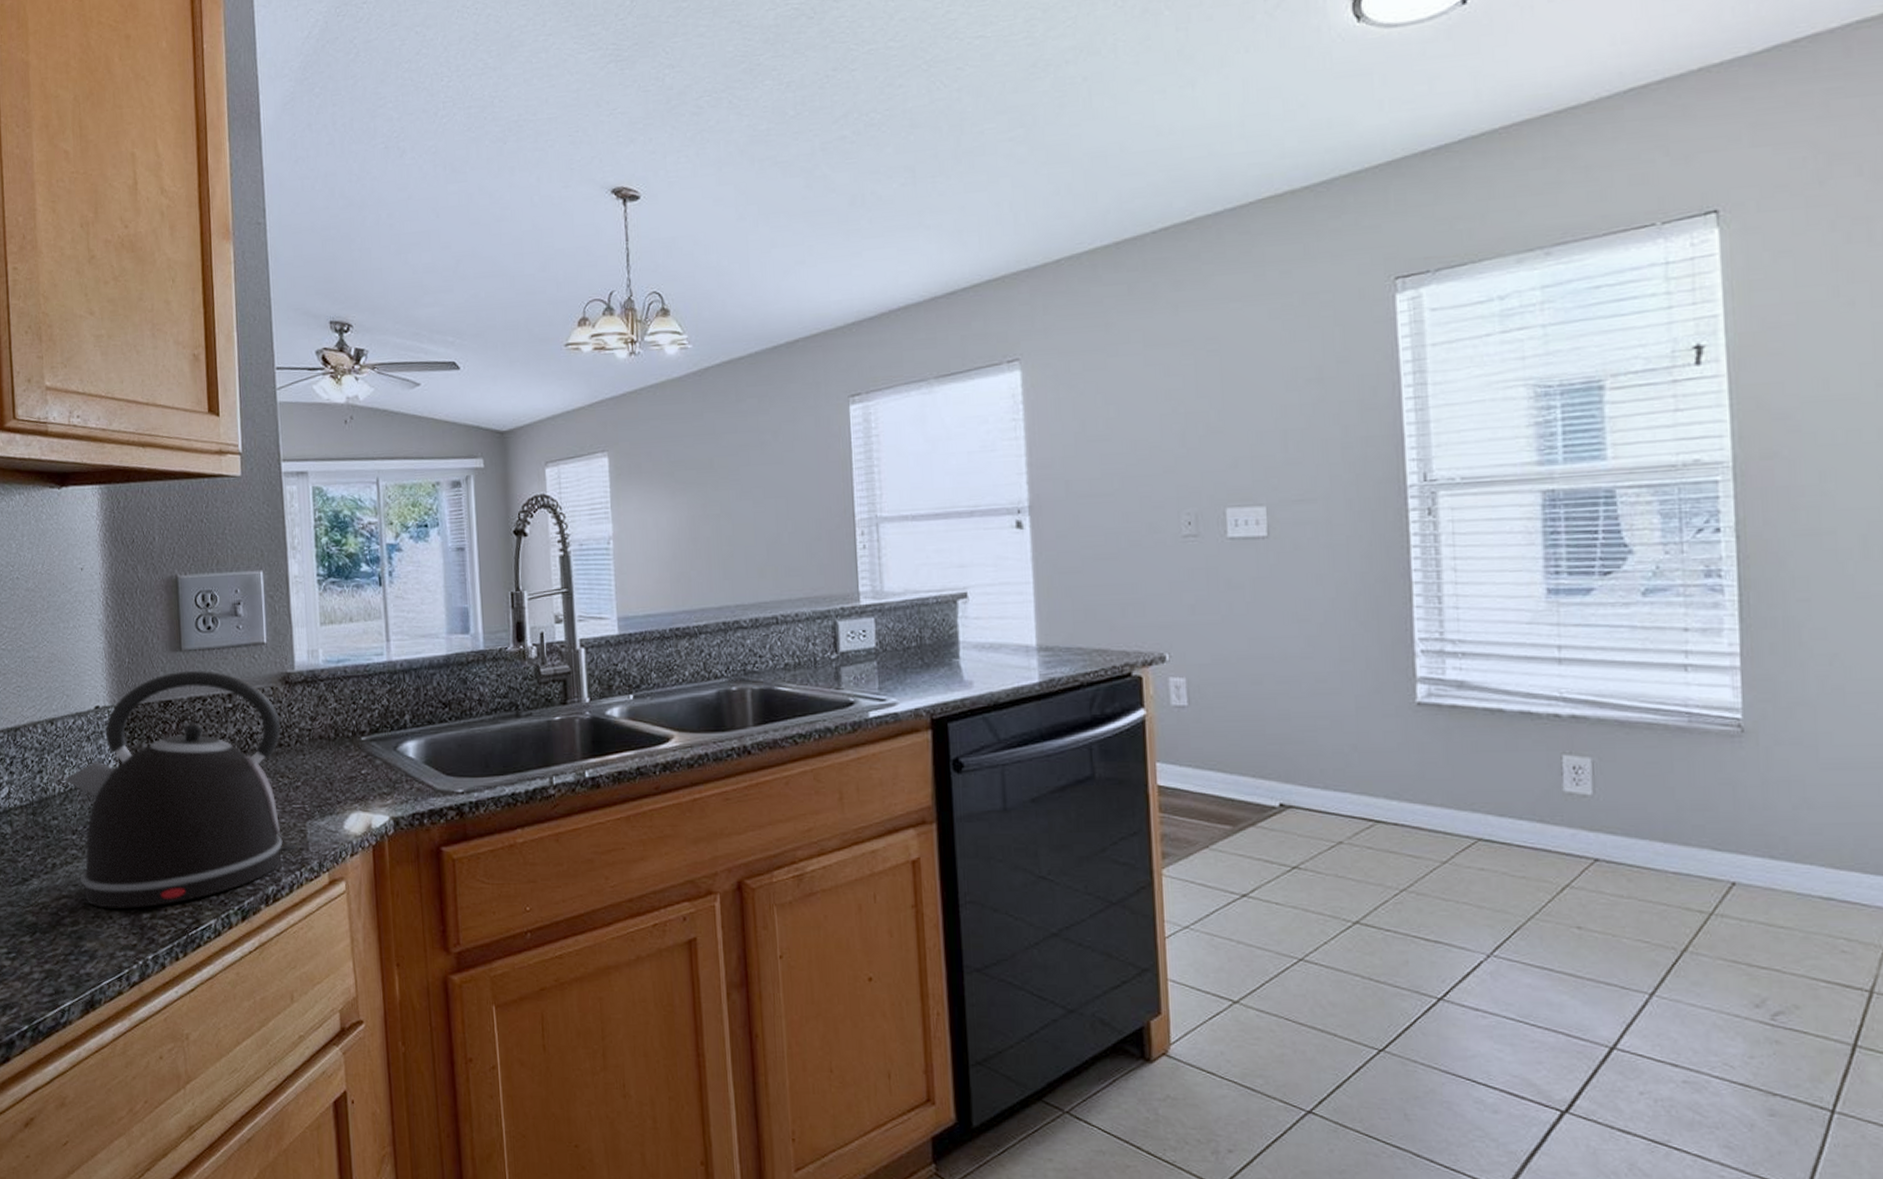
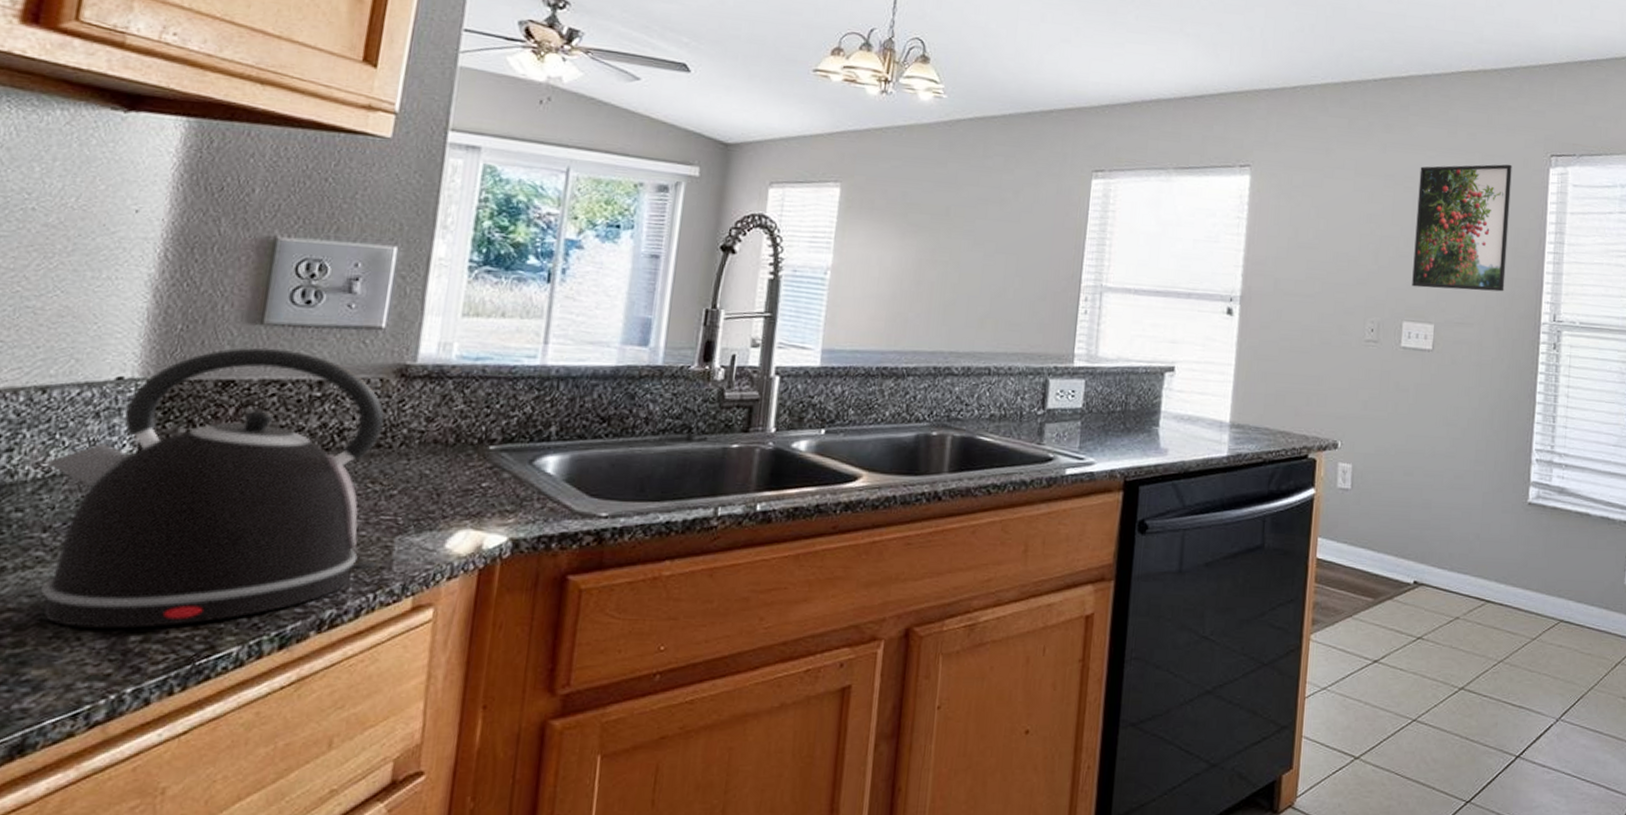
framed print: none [1224,299,1353,466] -> present [1412,164,1512,292]

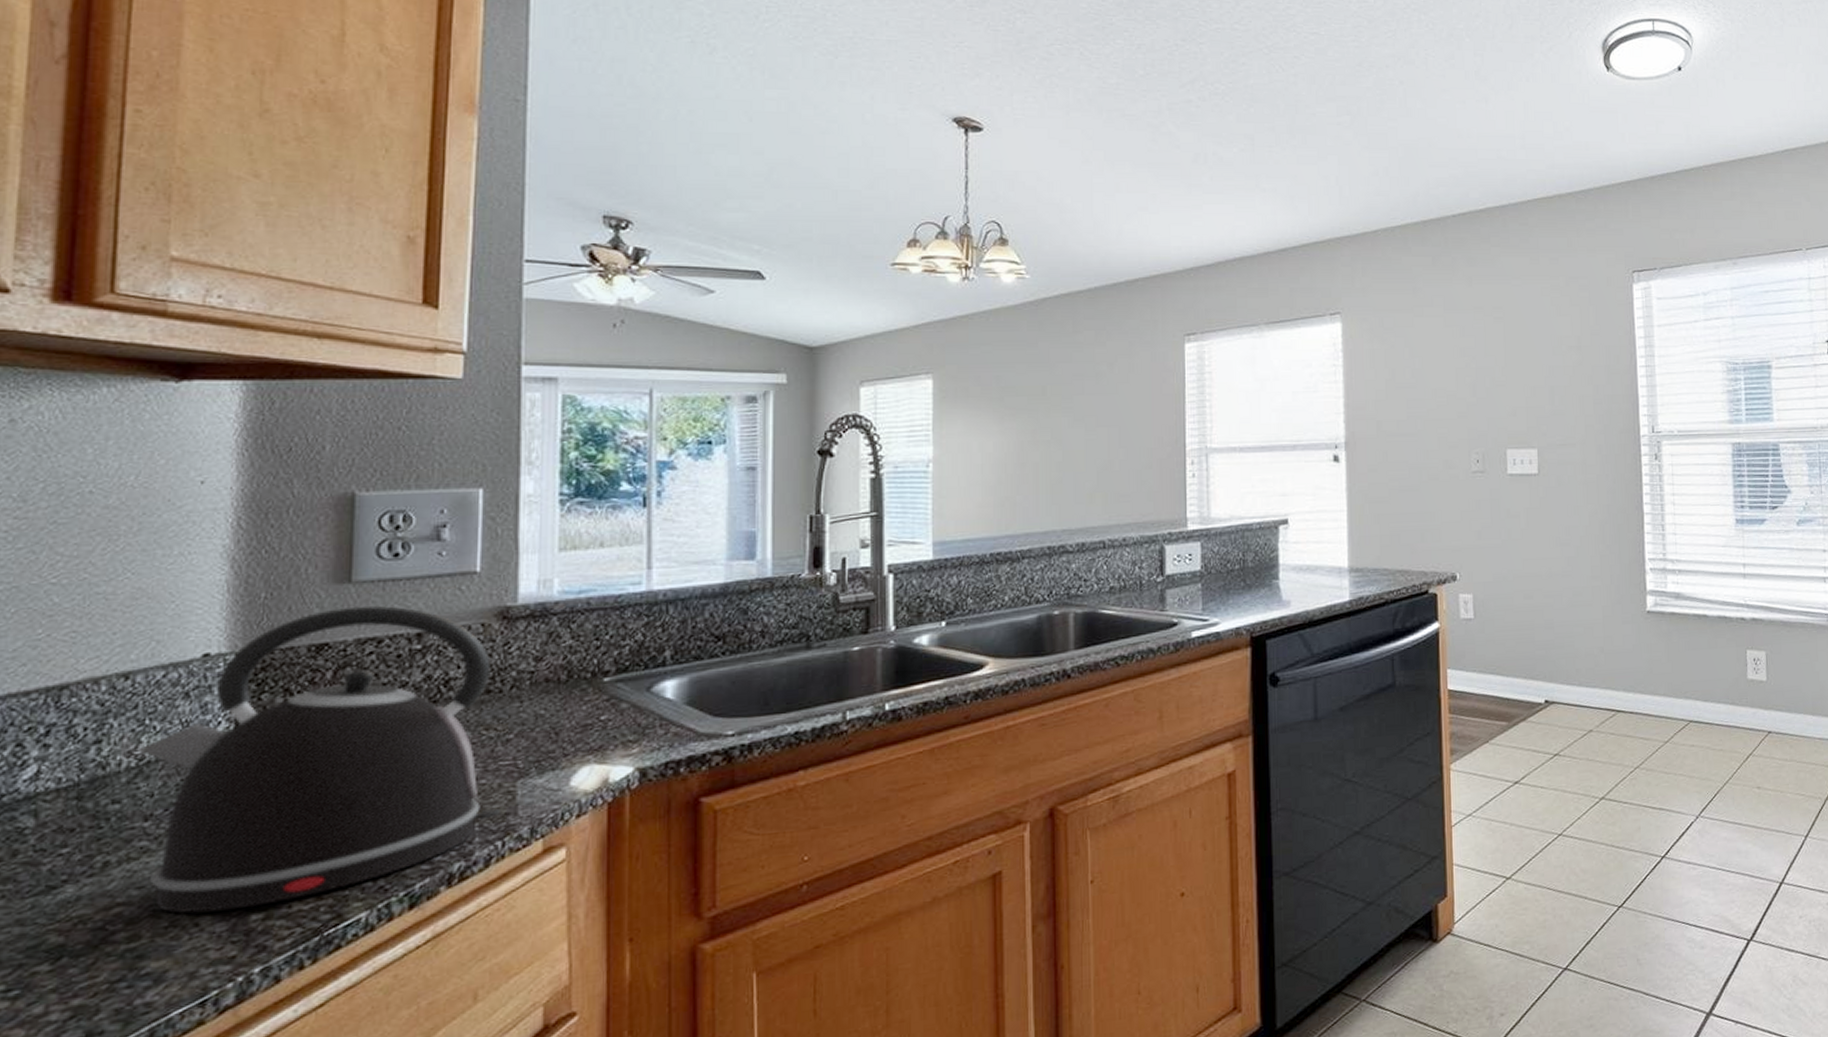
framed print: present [1412,164,1512,292] -> none [1507,284,1602,414]

